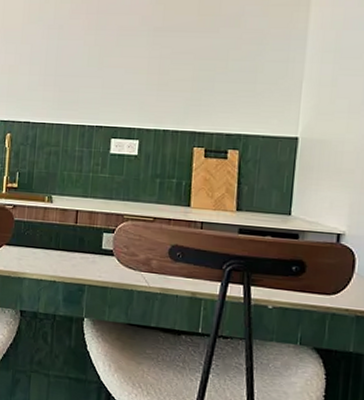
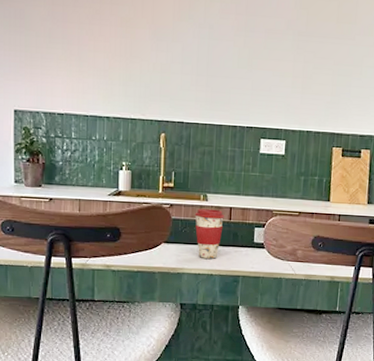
coffee cup: none [38,210,71,265] -> present [195,208,225,259]

